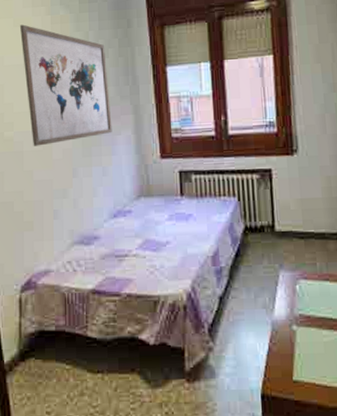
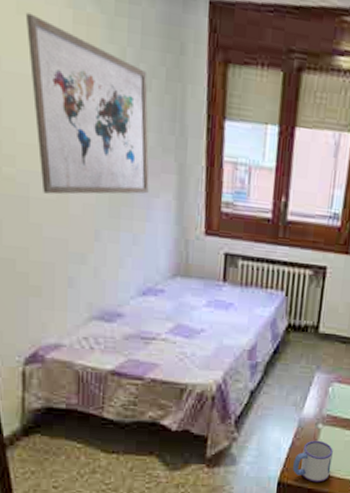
mug: none [274,343,316,393] -> present [293,440,333,483]

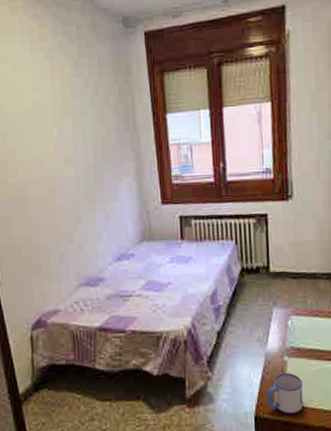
wall art: present [25,13,149,195] -> none [18,70,115,193]

